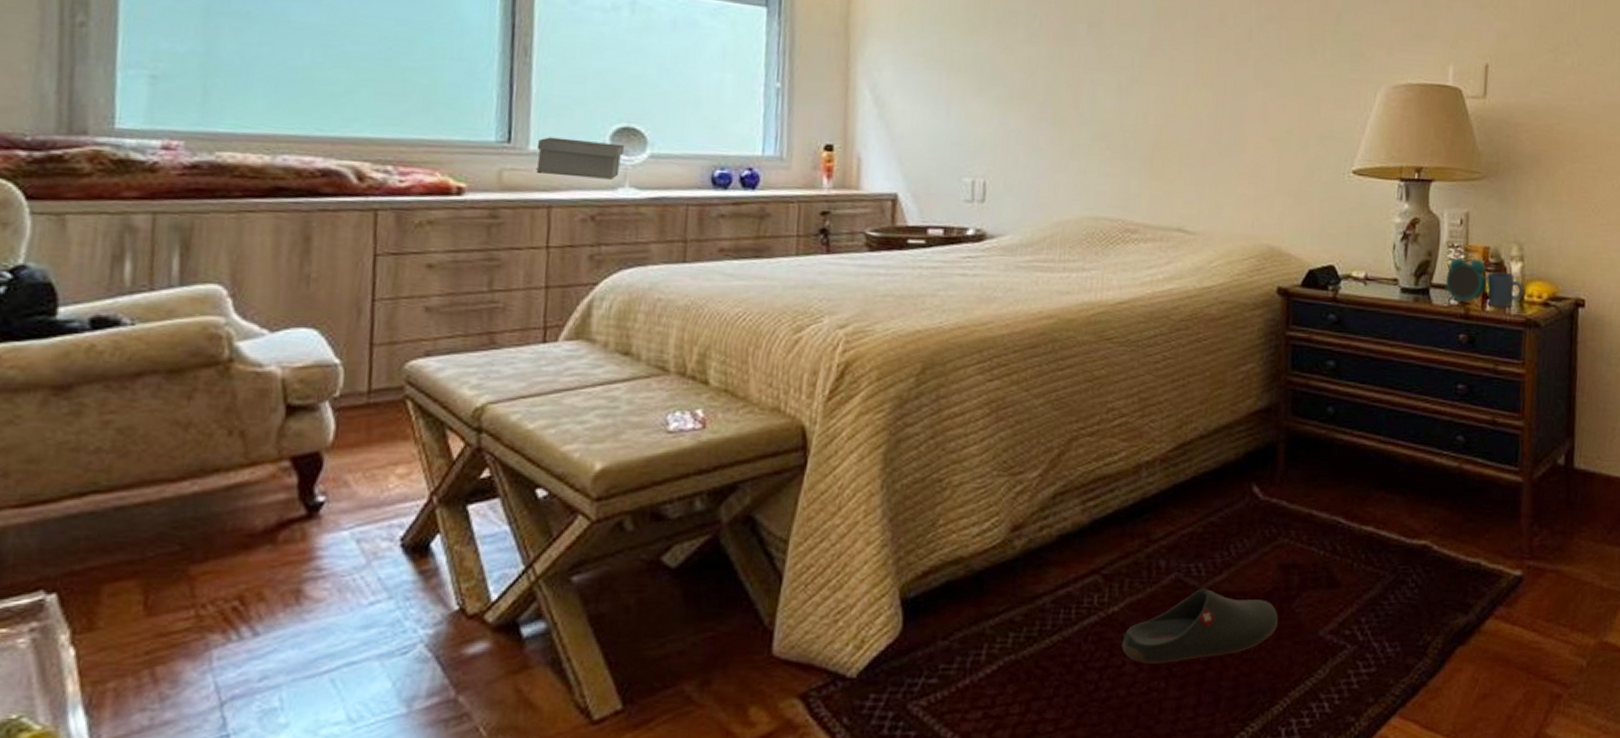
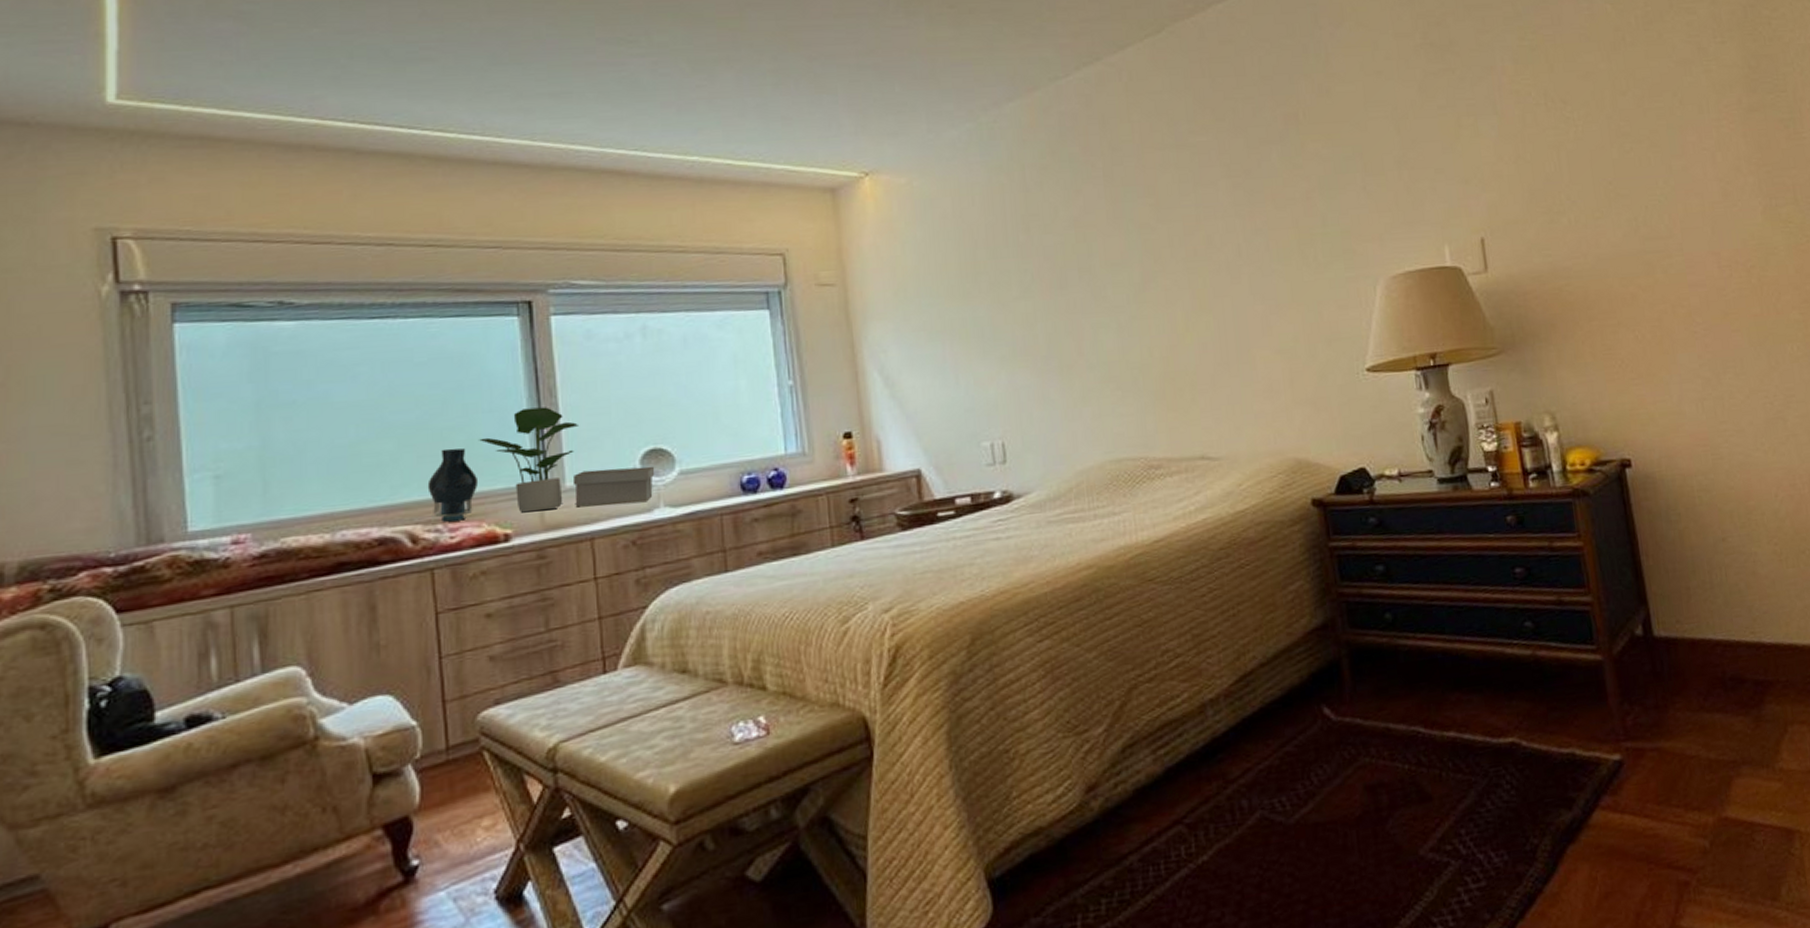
vase: none [381,89,437,166] -> present [427,448,479,522]
potted plant: none [443,63,552,171] -> present [479,407,580,513]
slipper: present [1121,588,1278,664] -> none [1217,822,1375,912]
alarm clock: present [1445,250,1487,307] -> none [1481,429,1525,486]
mug: present [1486,271,1524,309] -> none [1523,444,1565,483]

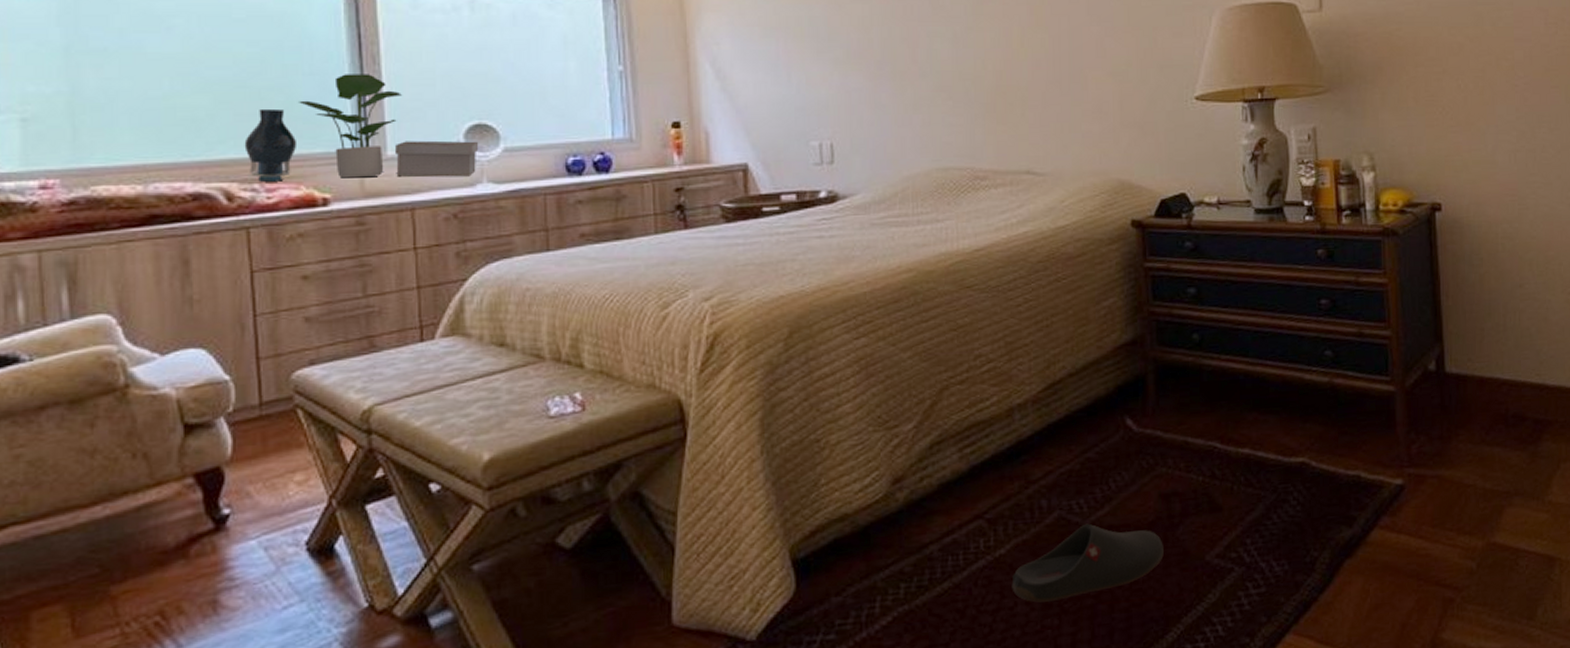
slipper: none [1217,822,1375,912] -> present [1011,523,1164,603]

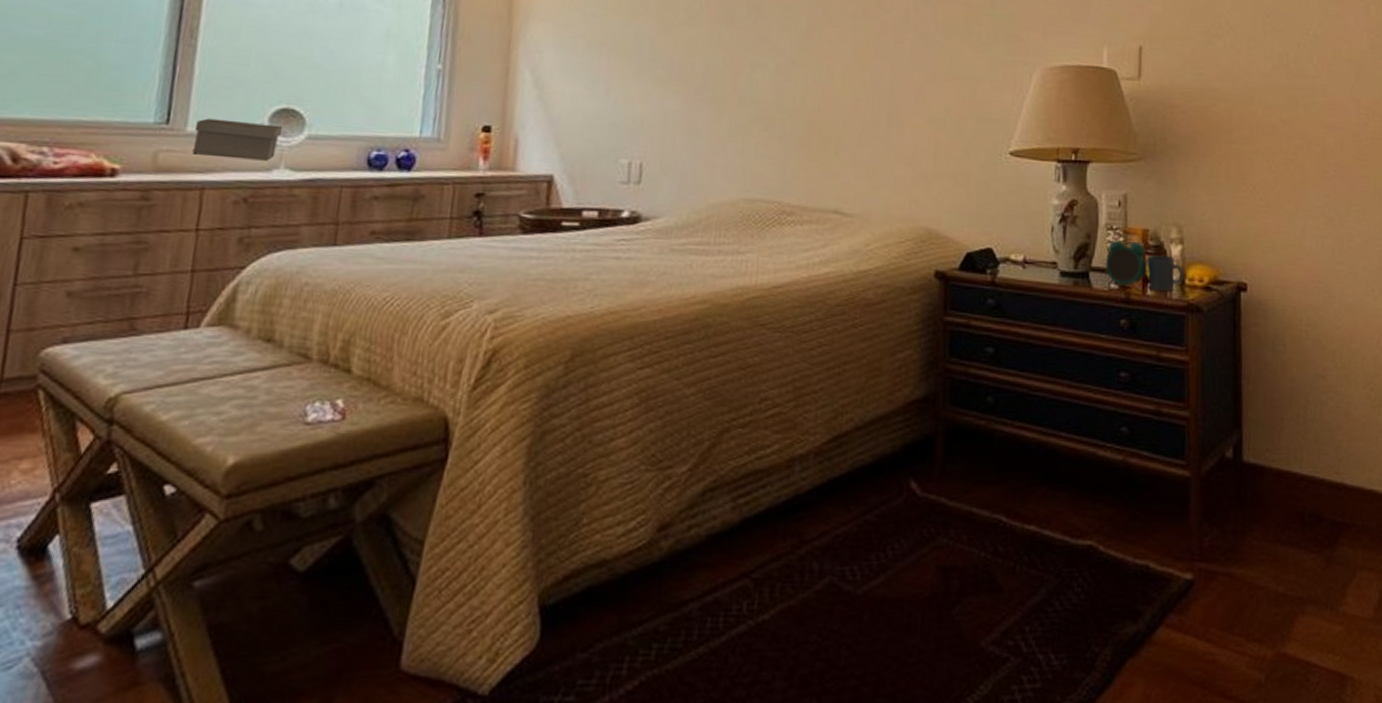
vase: present [244,108,298,182] -> none [40,71,97,147]
potted plant: present [299,74,403,178] -> none [107,45,215,152]
slipper: present [1011,523,1164,603] -> none [771,593,937,679]
alarm clock: none [1298,165,1340,221] -> present [1105,232,1147,291]
mug: none [1339,183,1378,220] -> present [1146,254,1185,293]

